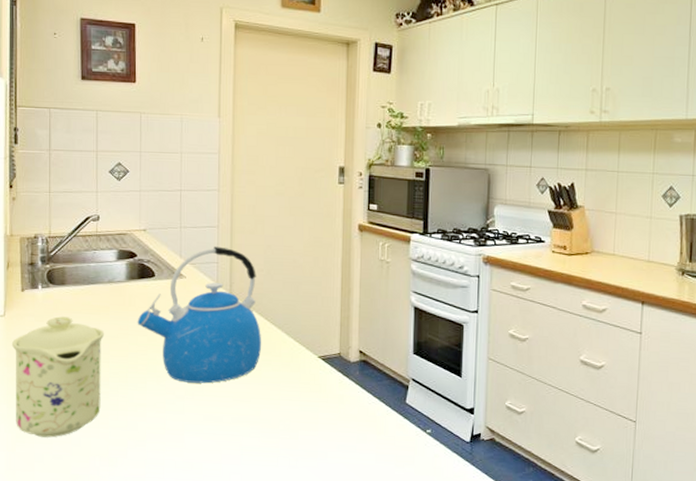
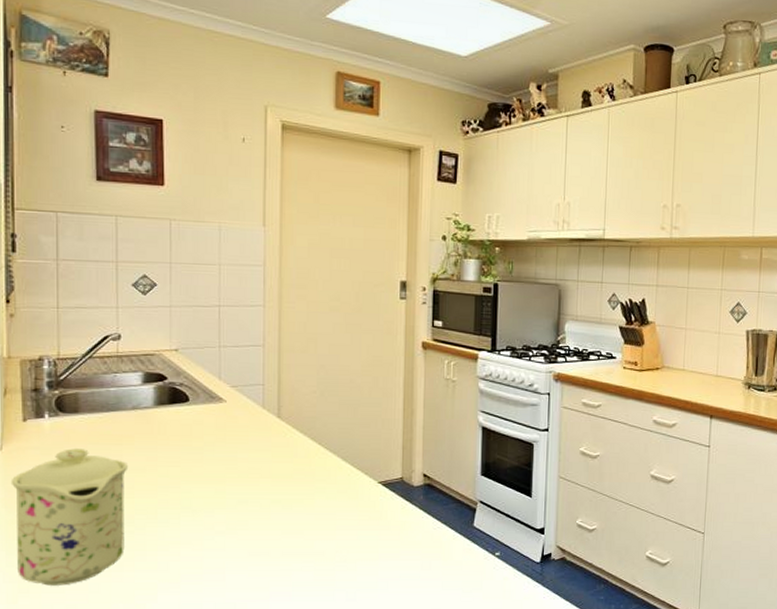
kettle: present [137,246,262,384] -> none [168,367,315,516]

